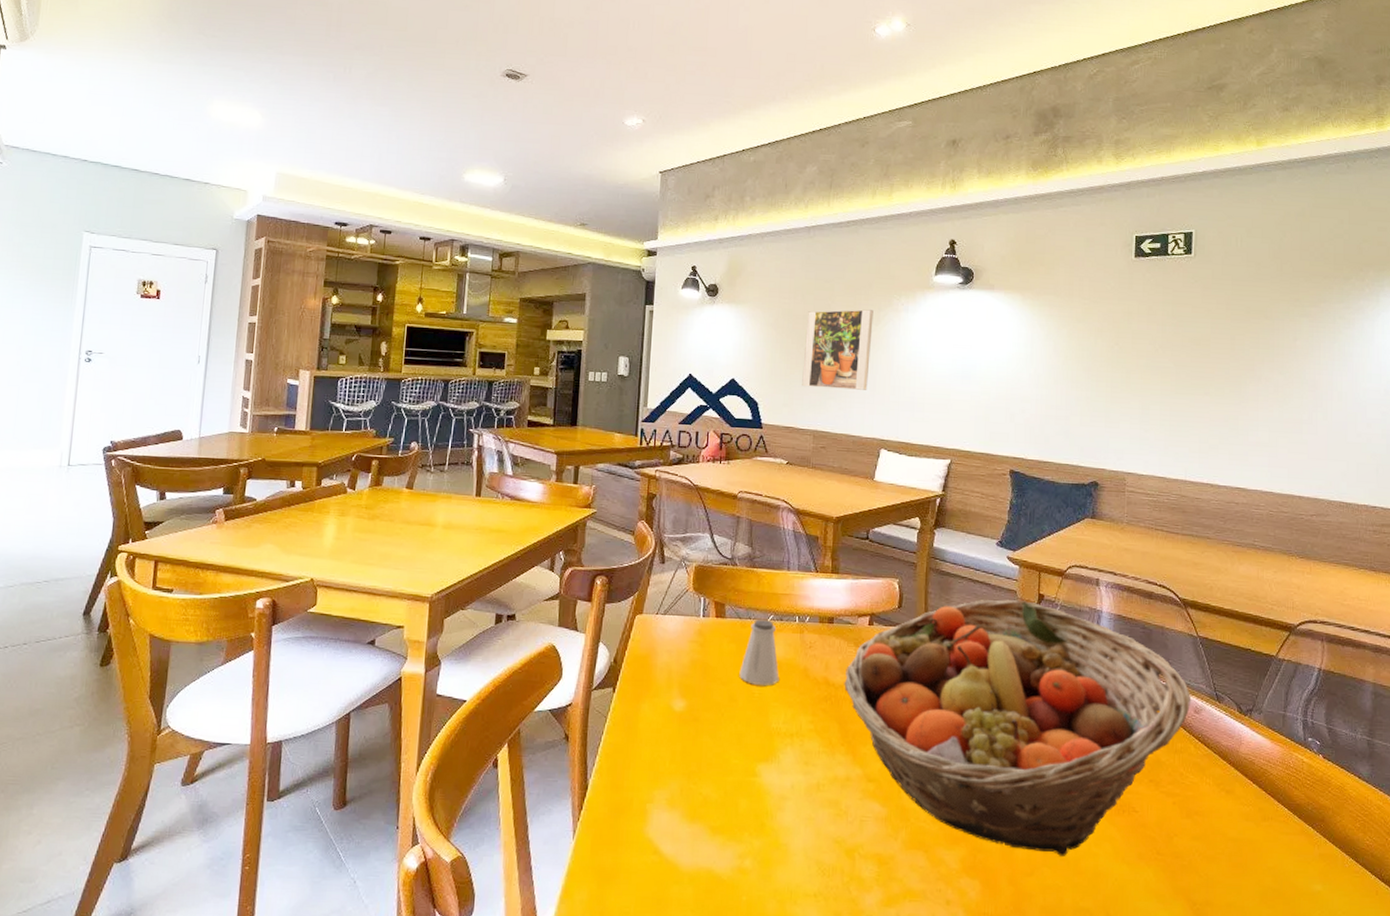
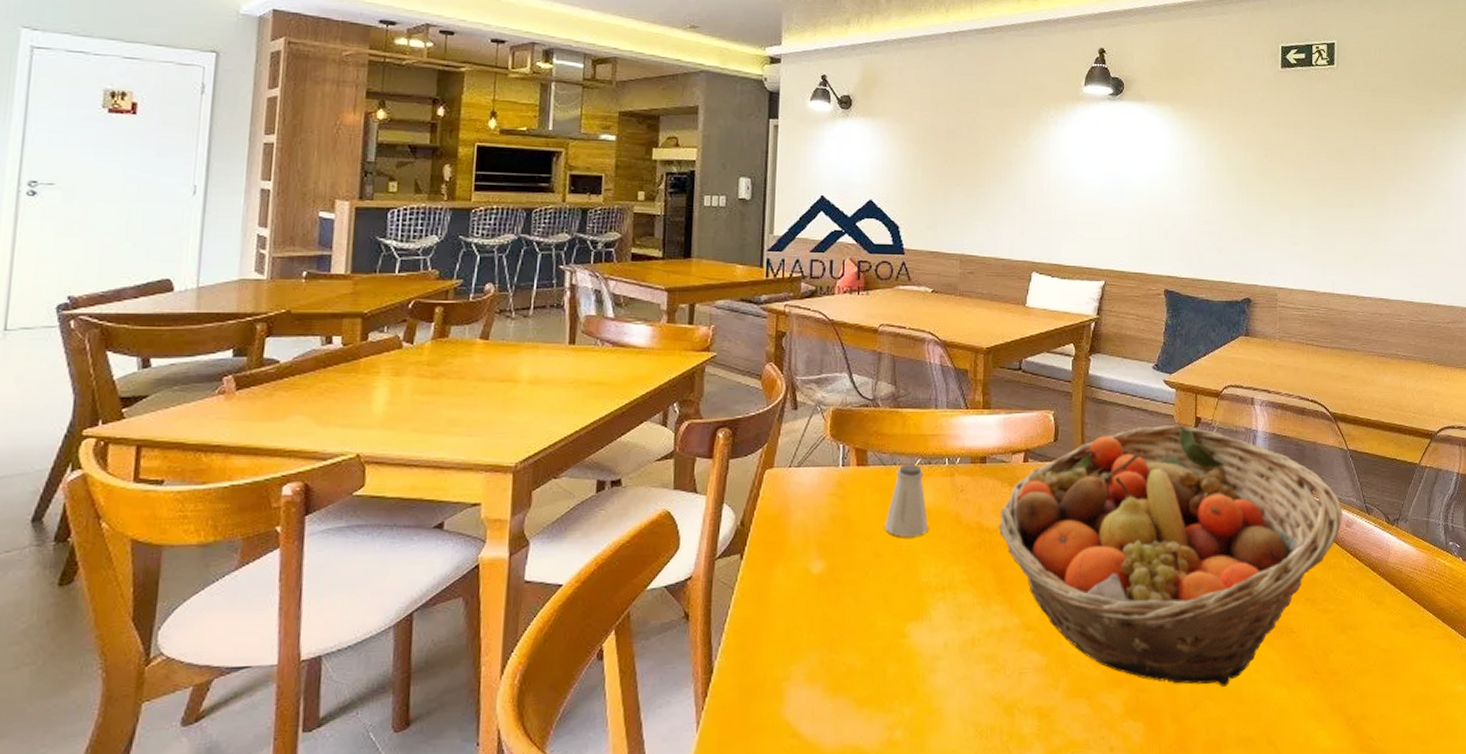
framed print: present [802,309,874,390] -> none [946,122,1021,210]

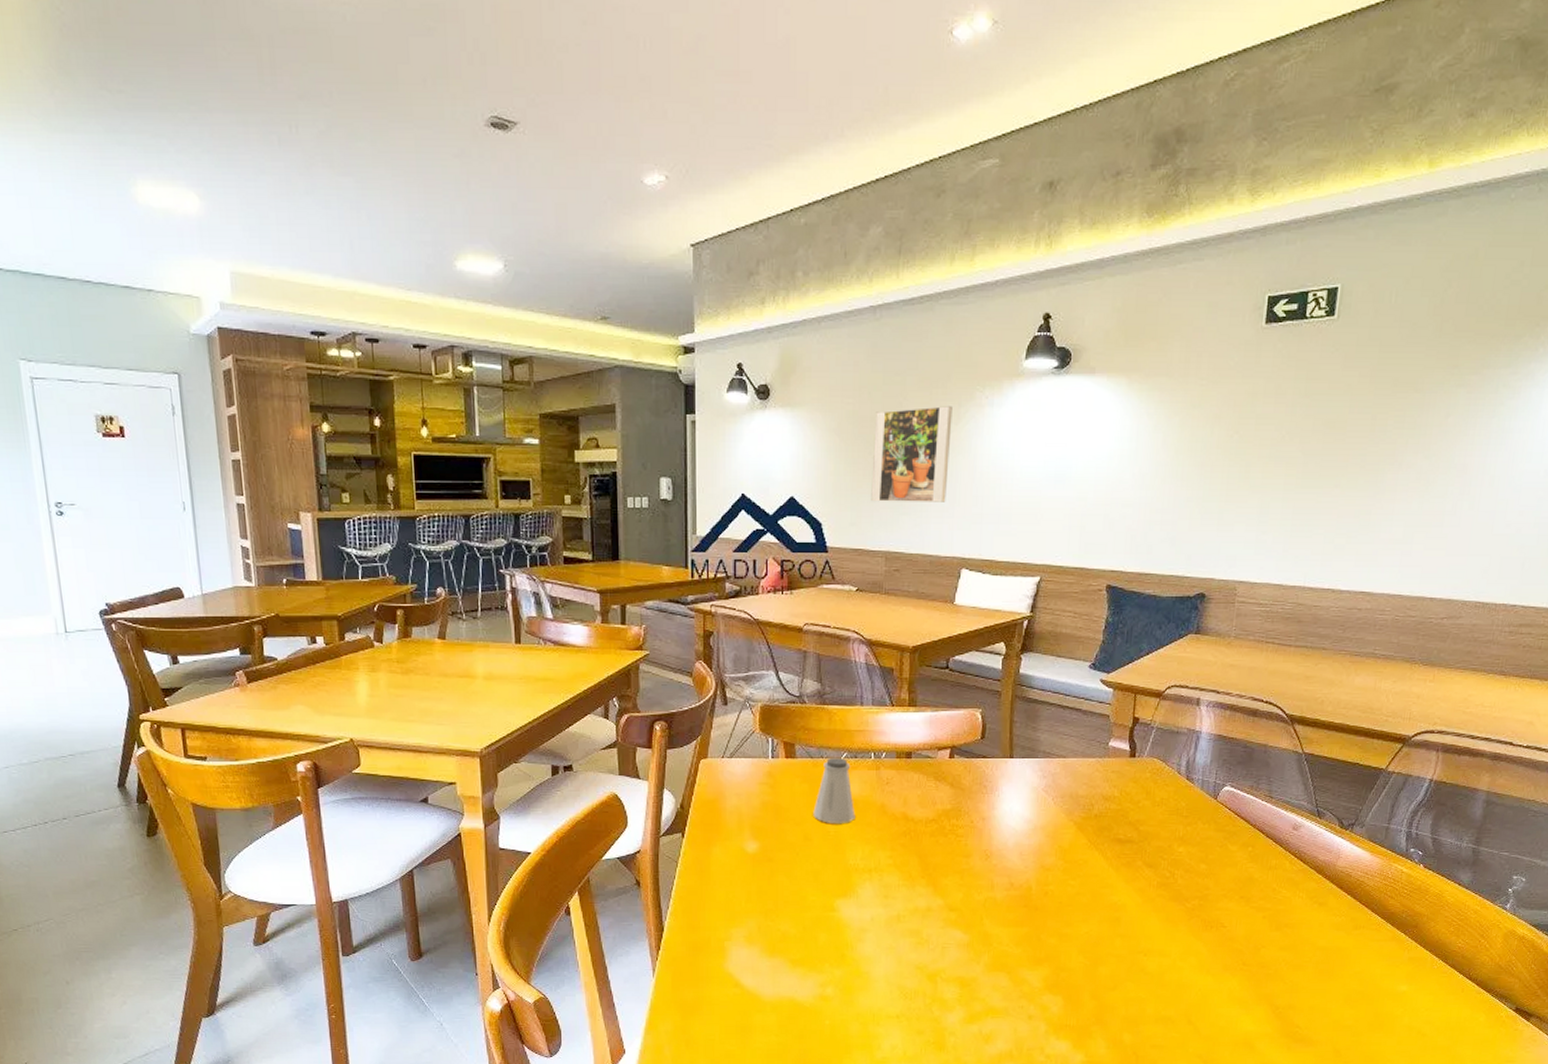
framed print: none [946,122,1021,210] -> present [871,406,953,502]
fruit basket: present [998,425,1343,687] -> none [923,725,1291,971]

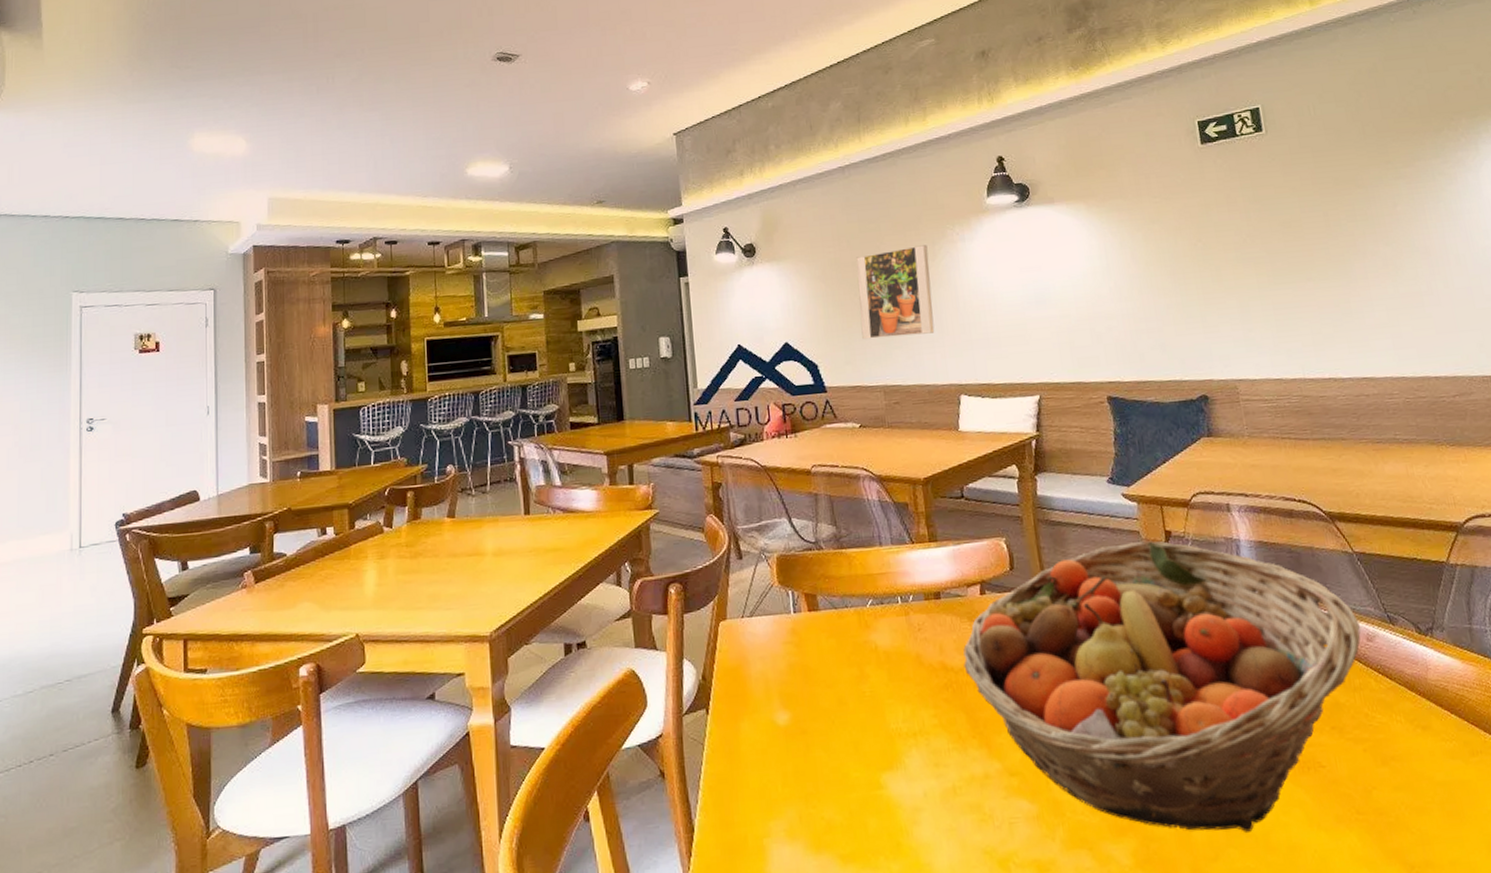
saltshaker: present [813,757,855,825] -> none [844,605,891,683]
fruit basket: none [923,725,1291,971] -> present [963,541,1361,832]

